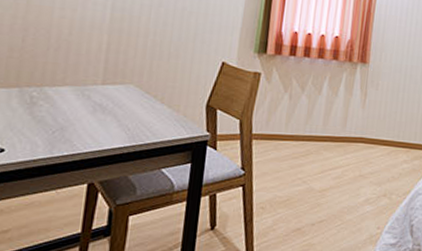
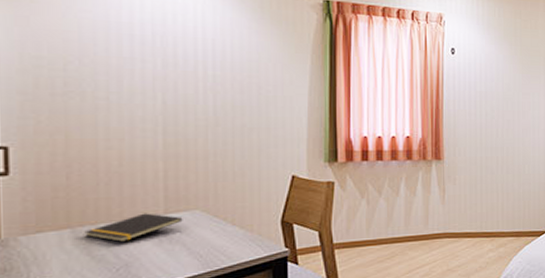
notepad: none [30,81,118,106] -> present [84,213,183,242]

